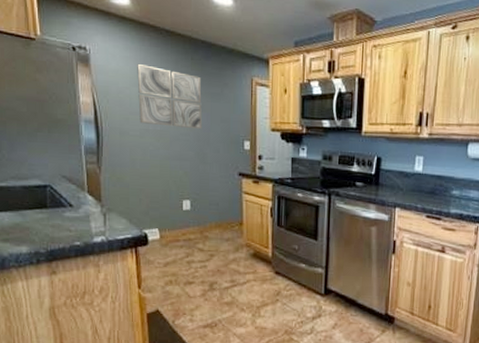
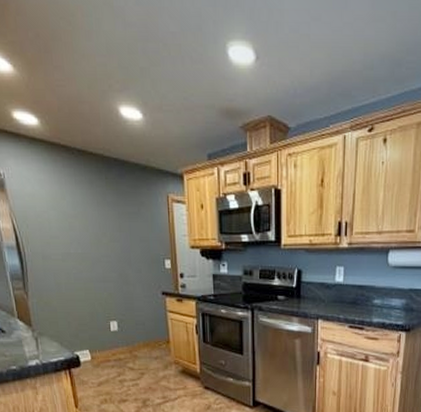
wall art: present [137,63,202,130] -> none [52,185,122,250]

